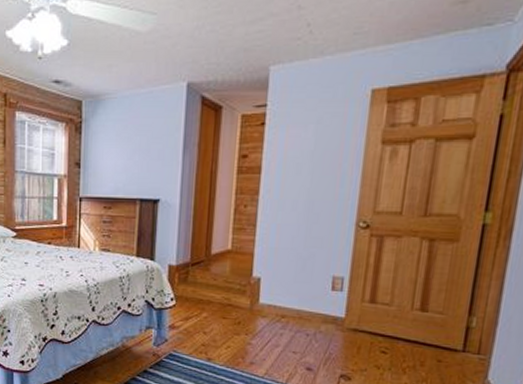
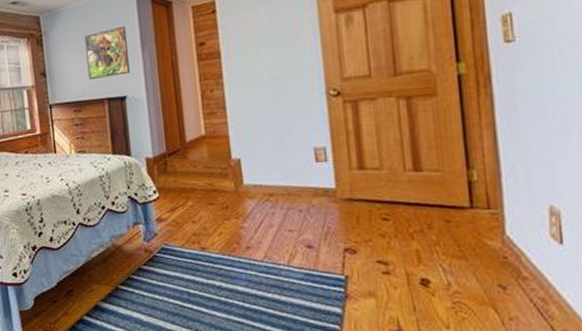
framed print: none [124,125,170,177] -> present [84,25,130,79]

